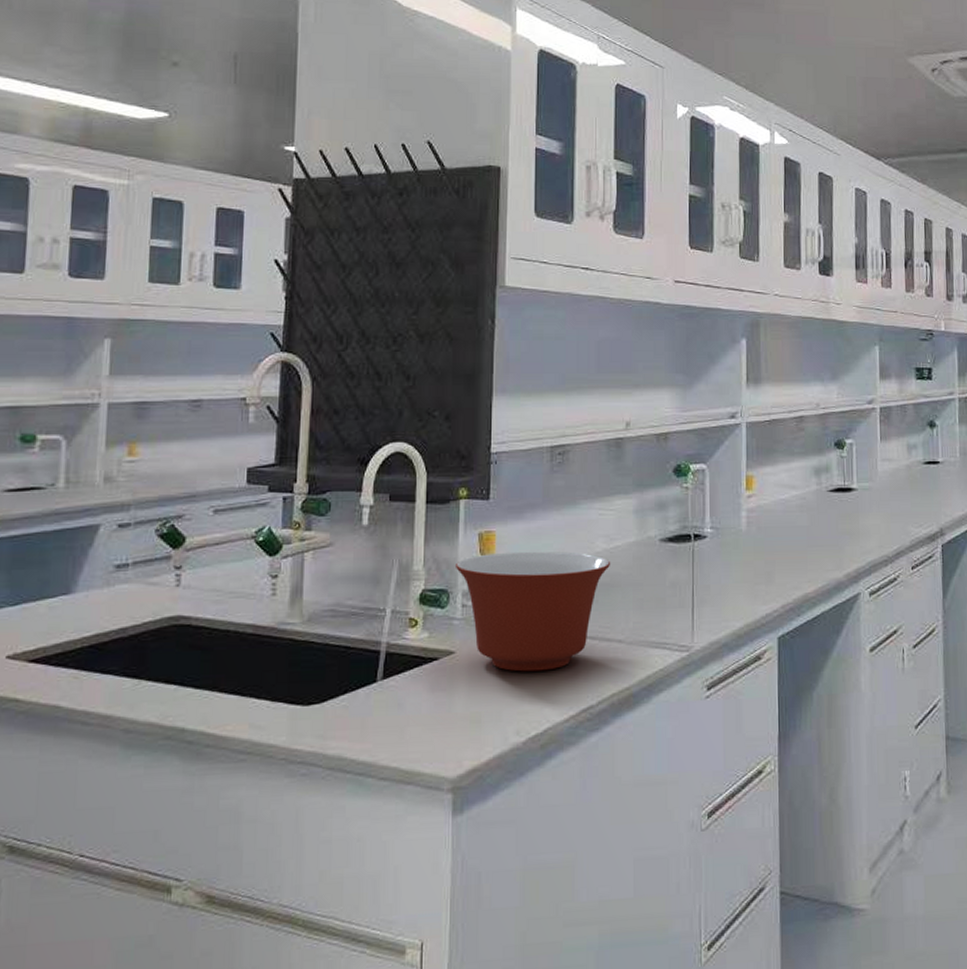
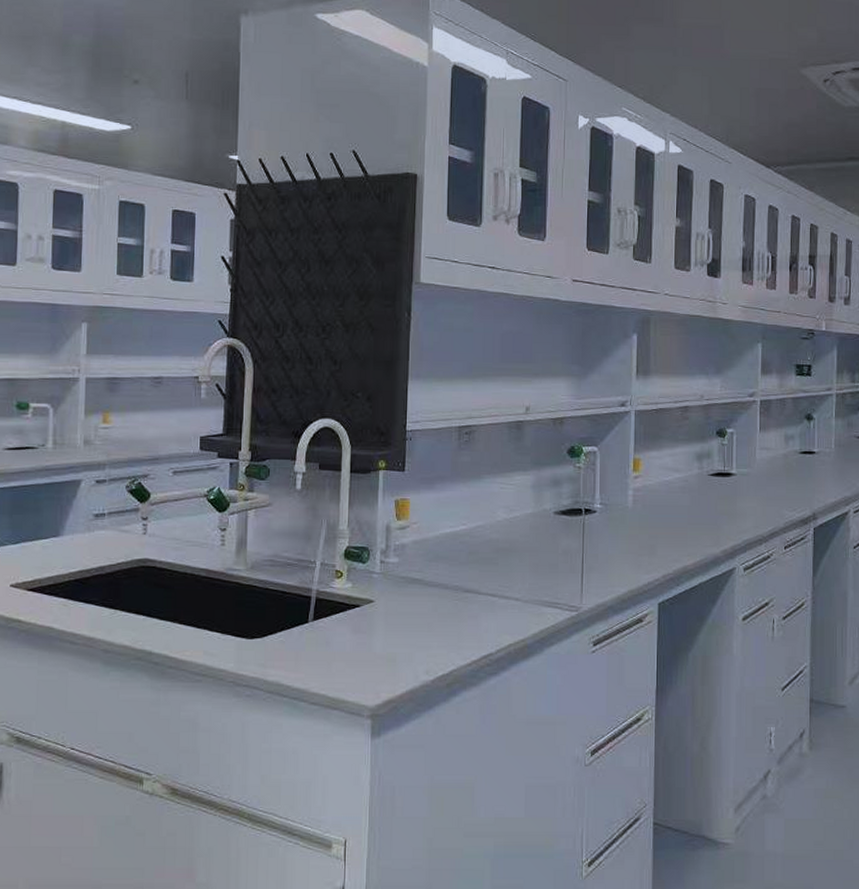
mixing bowl: present [456,551,611,672] -> none [375,517,511,621]

